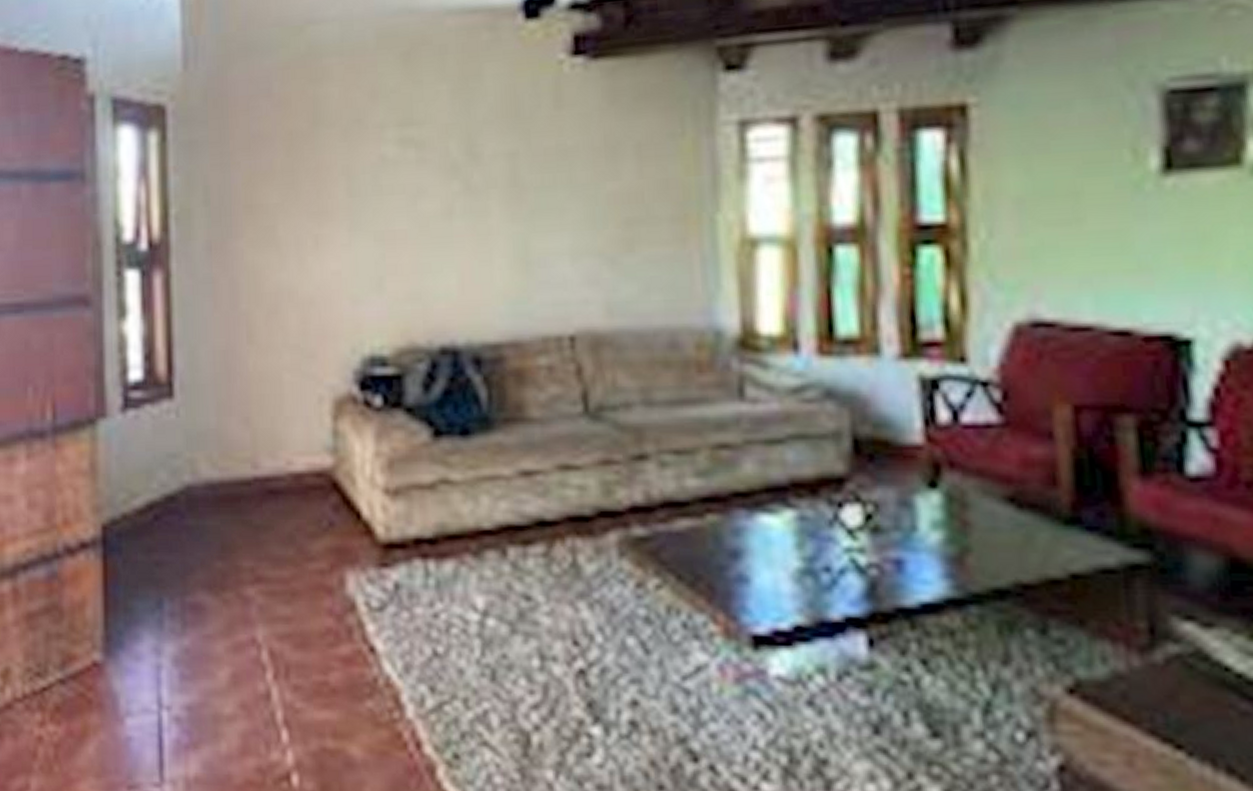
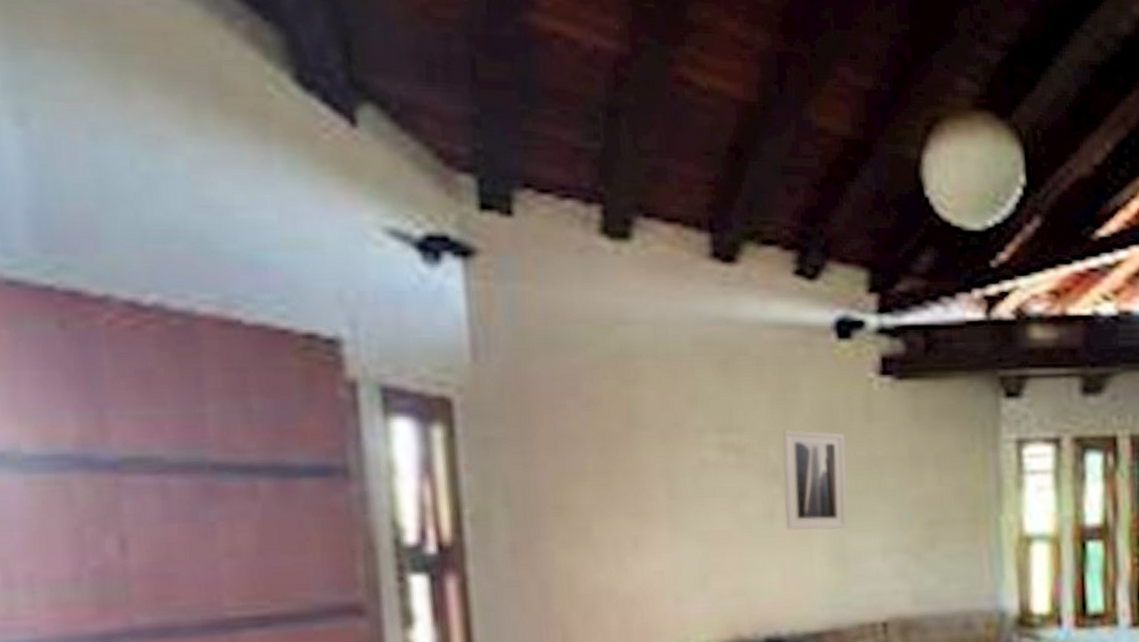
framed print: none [462,120,533,231] -> present [781,430,848,531]

